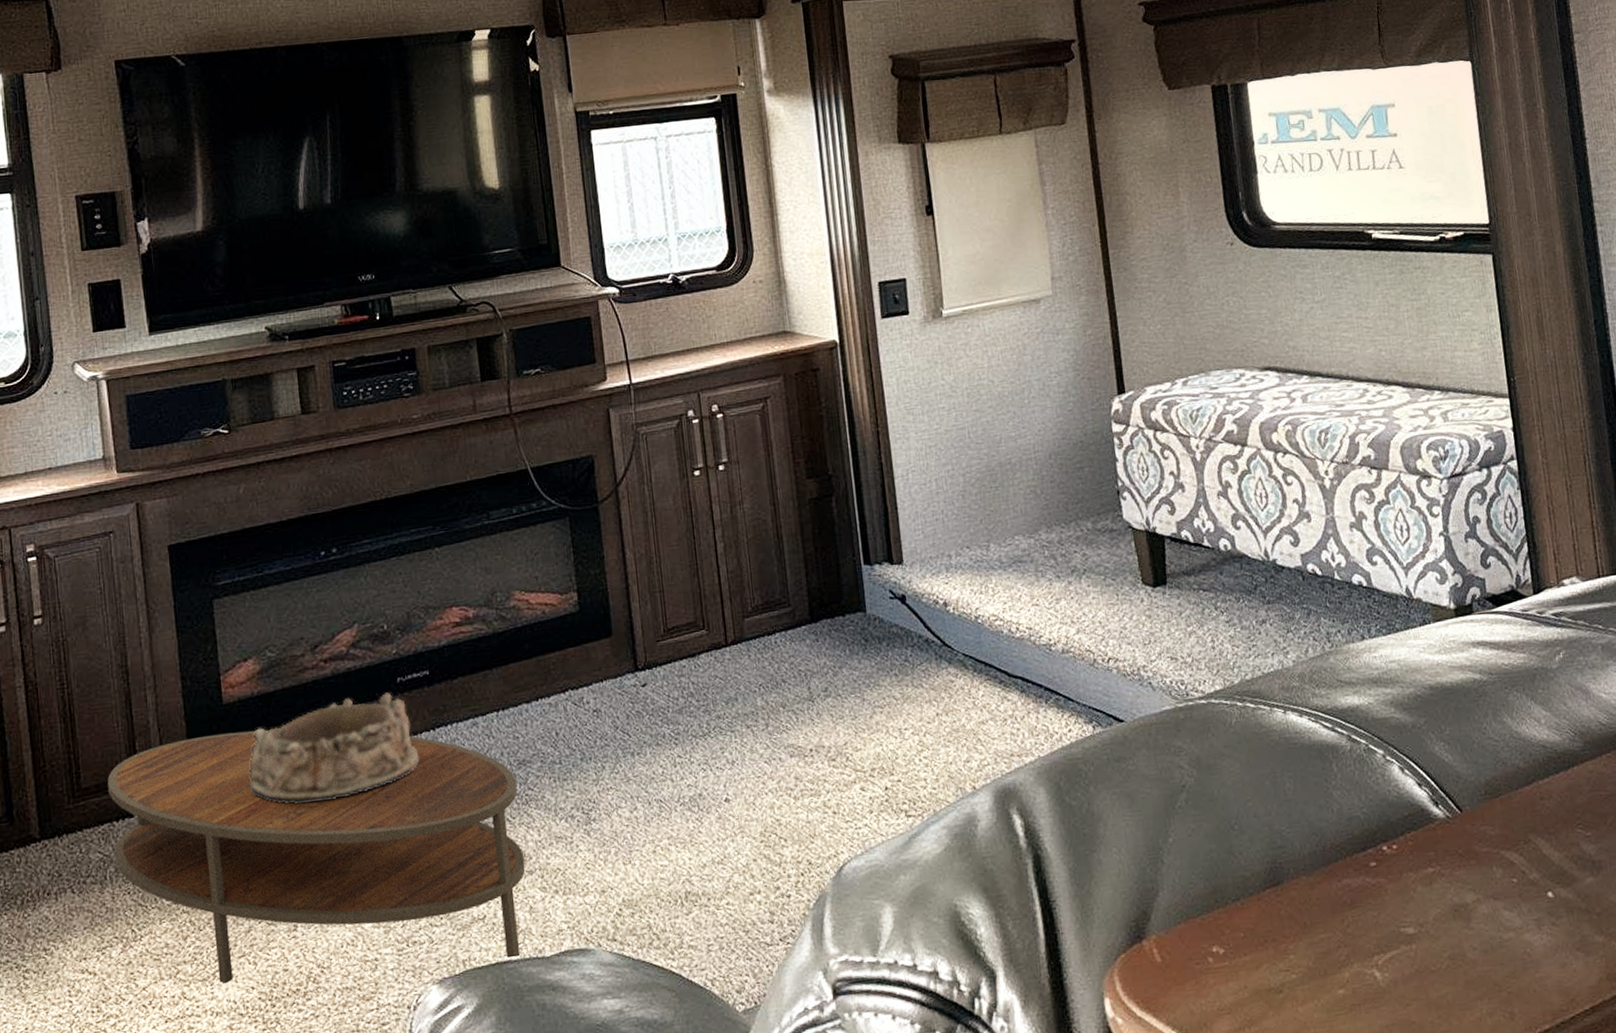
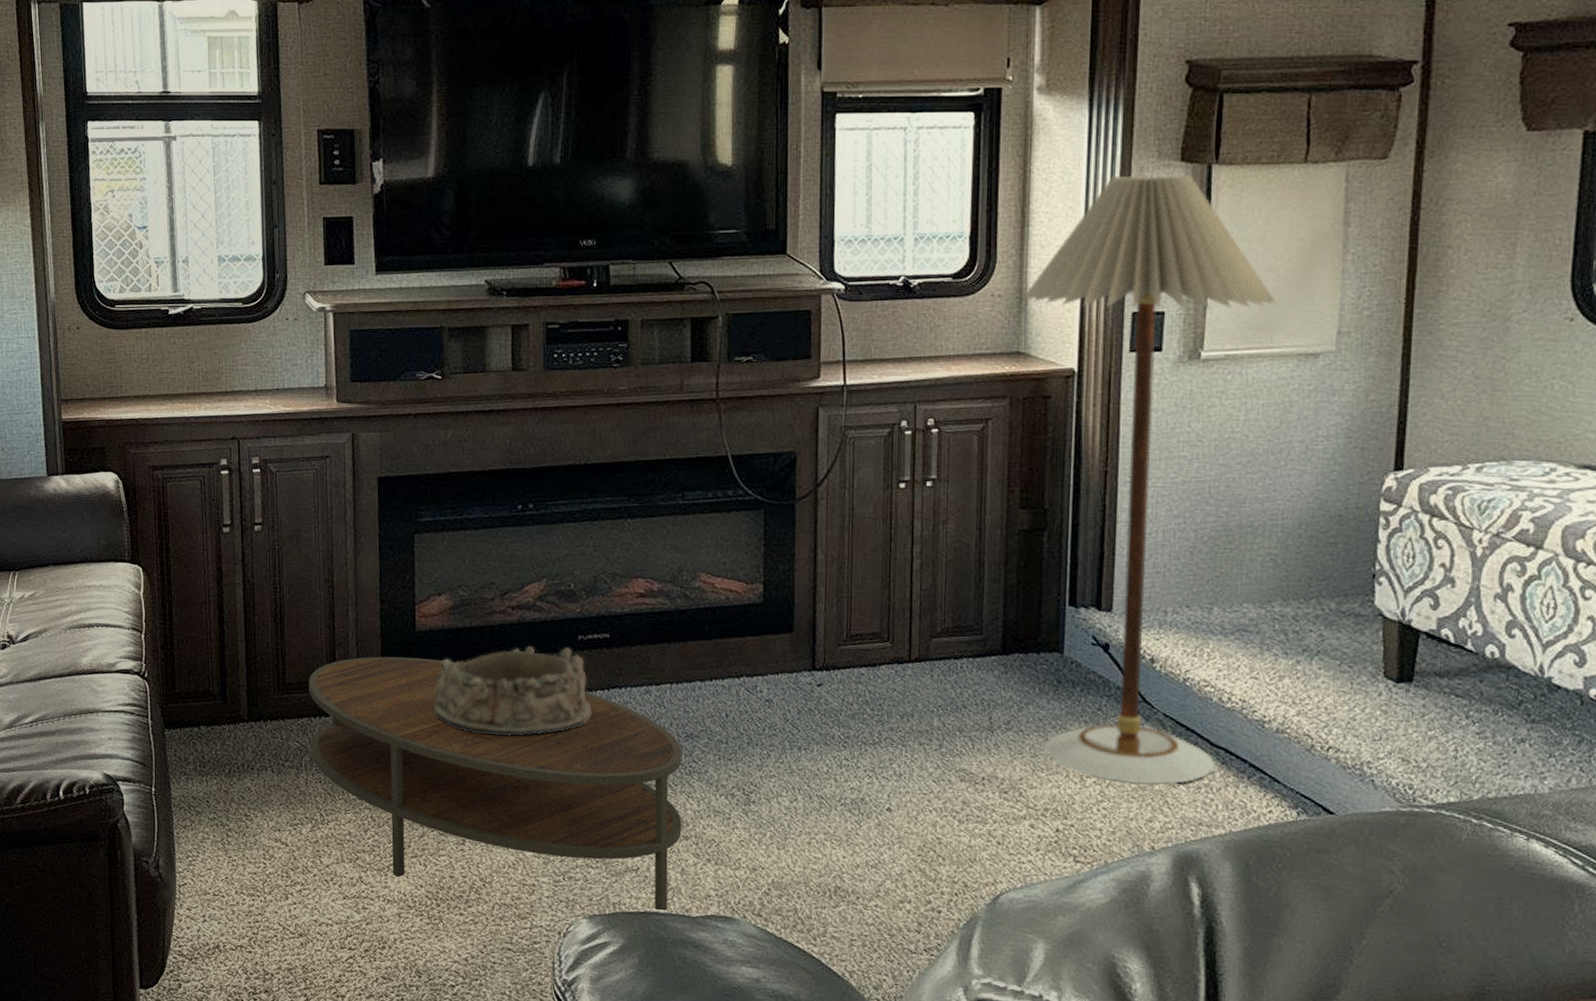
floor lamp: none [781,155,1016,730] -> present [1023,175,1277,786]

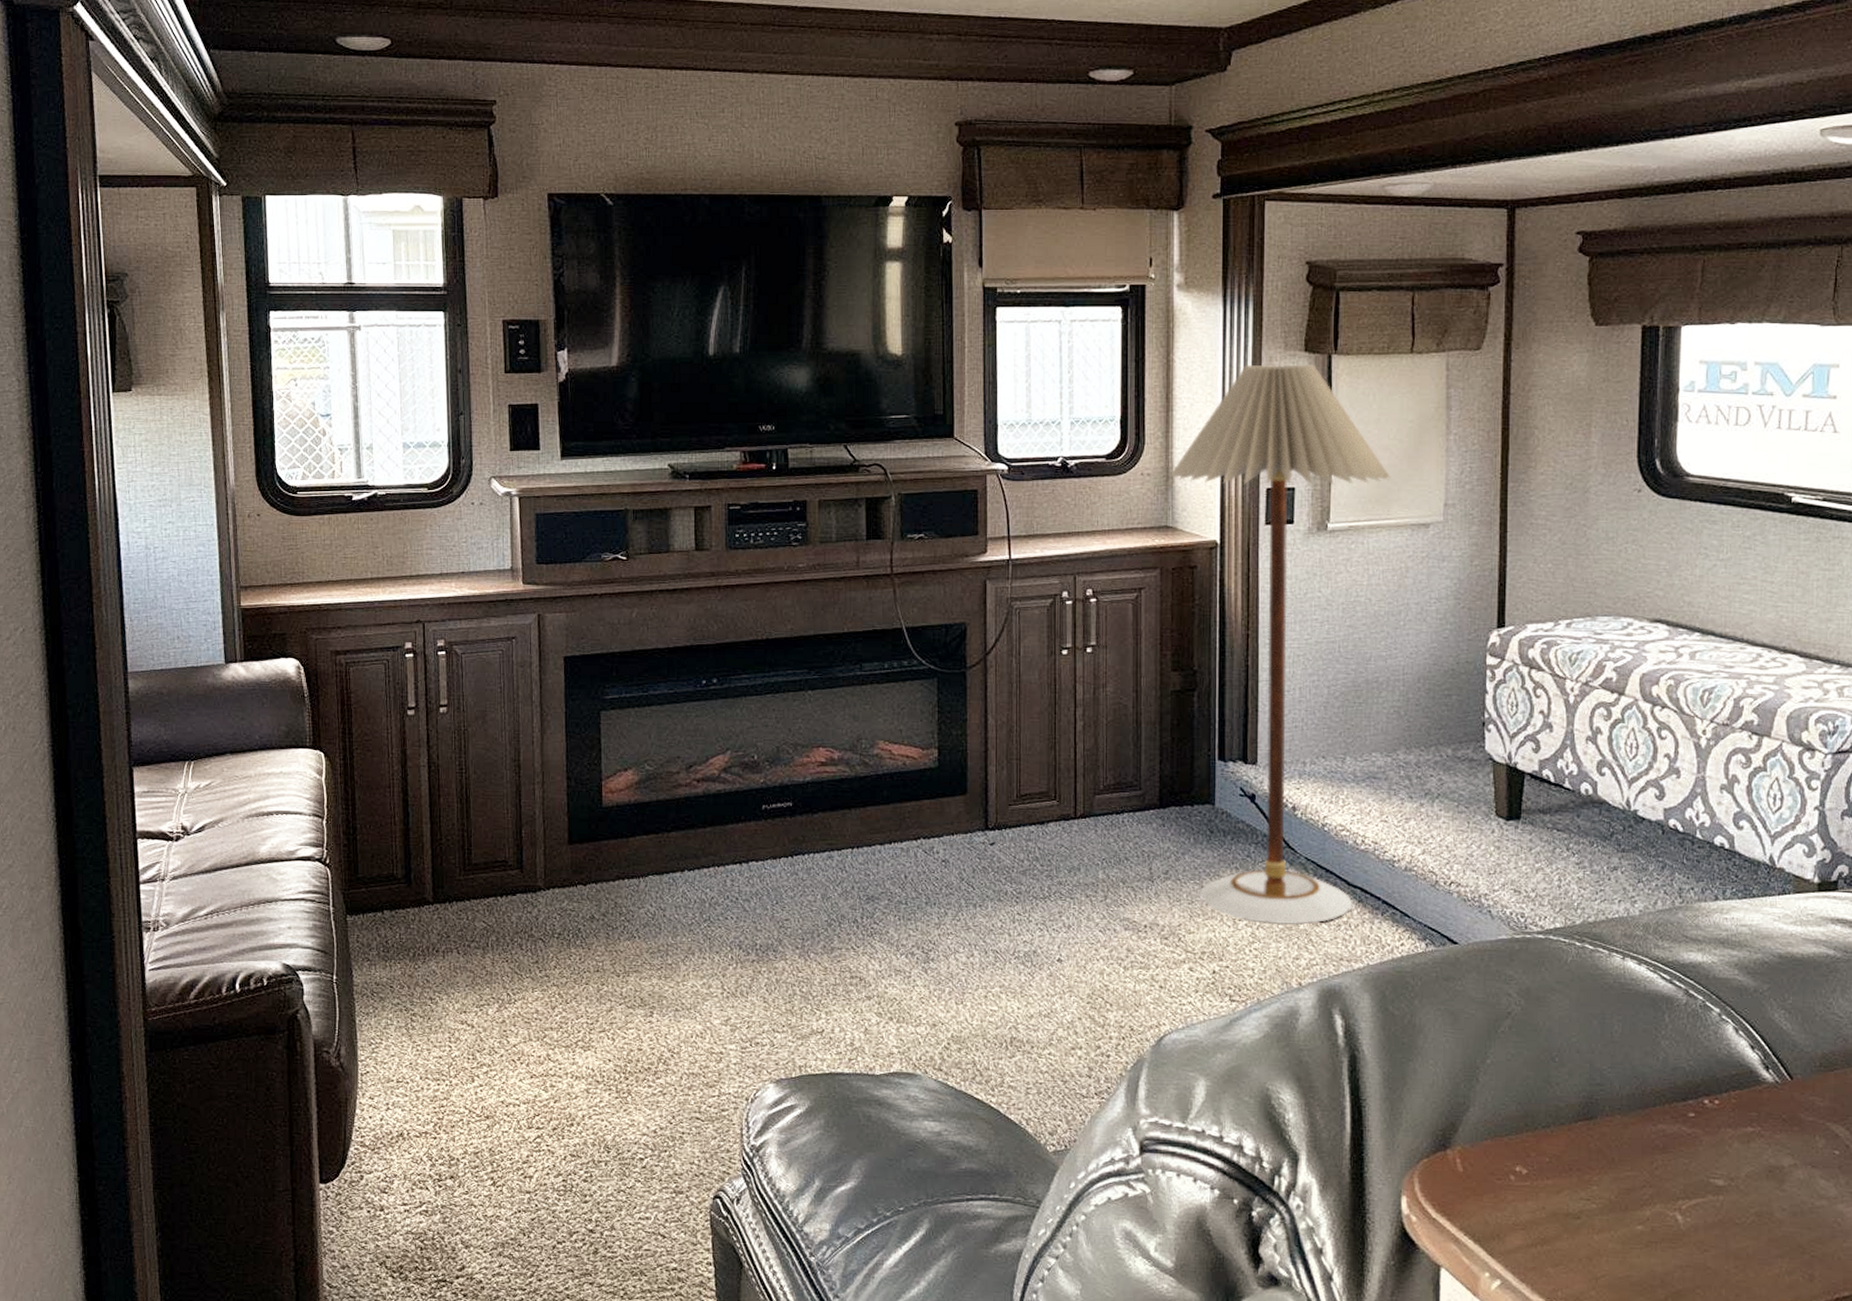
coffee table: present [309,656,683,913] -> none [495,832,865,1072]
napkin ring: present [433,646,592,736] -> none [620,817,776,906]

